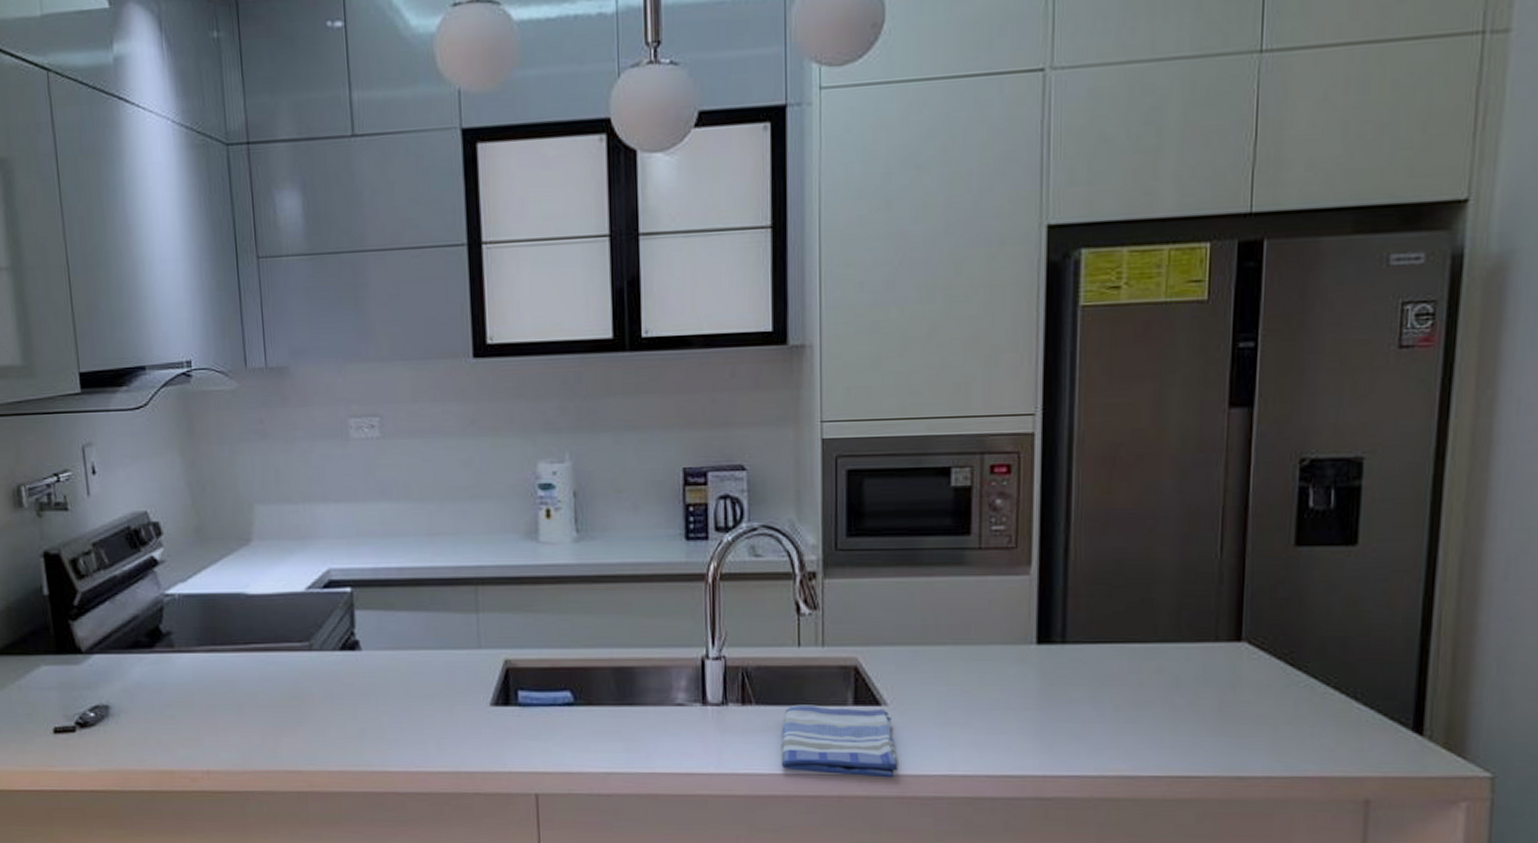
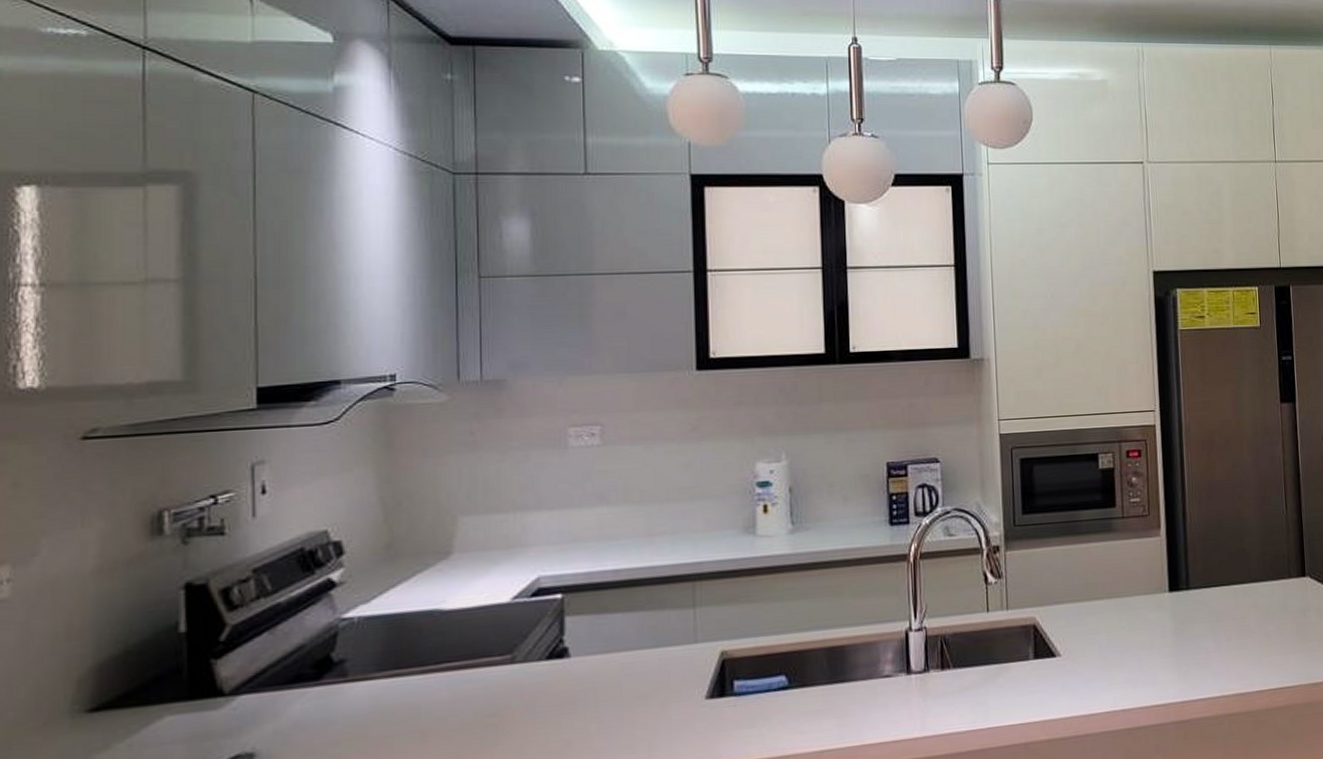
dish towel: present [780,704,898,778] -> none [975,660,1072,725]

